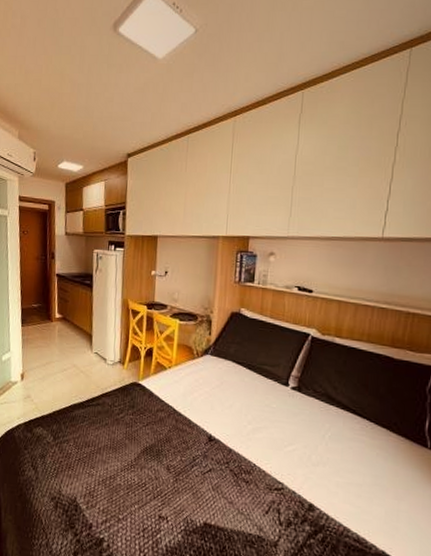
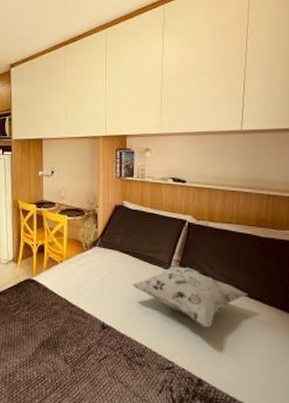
decorative pillow: none [243,380,374,451] -> present [131,265,248,328]

